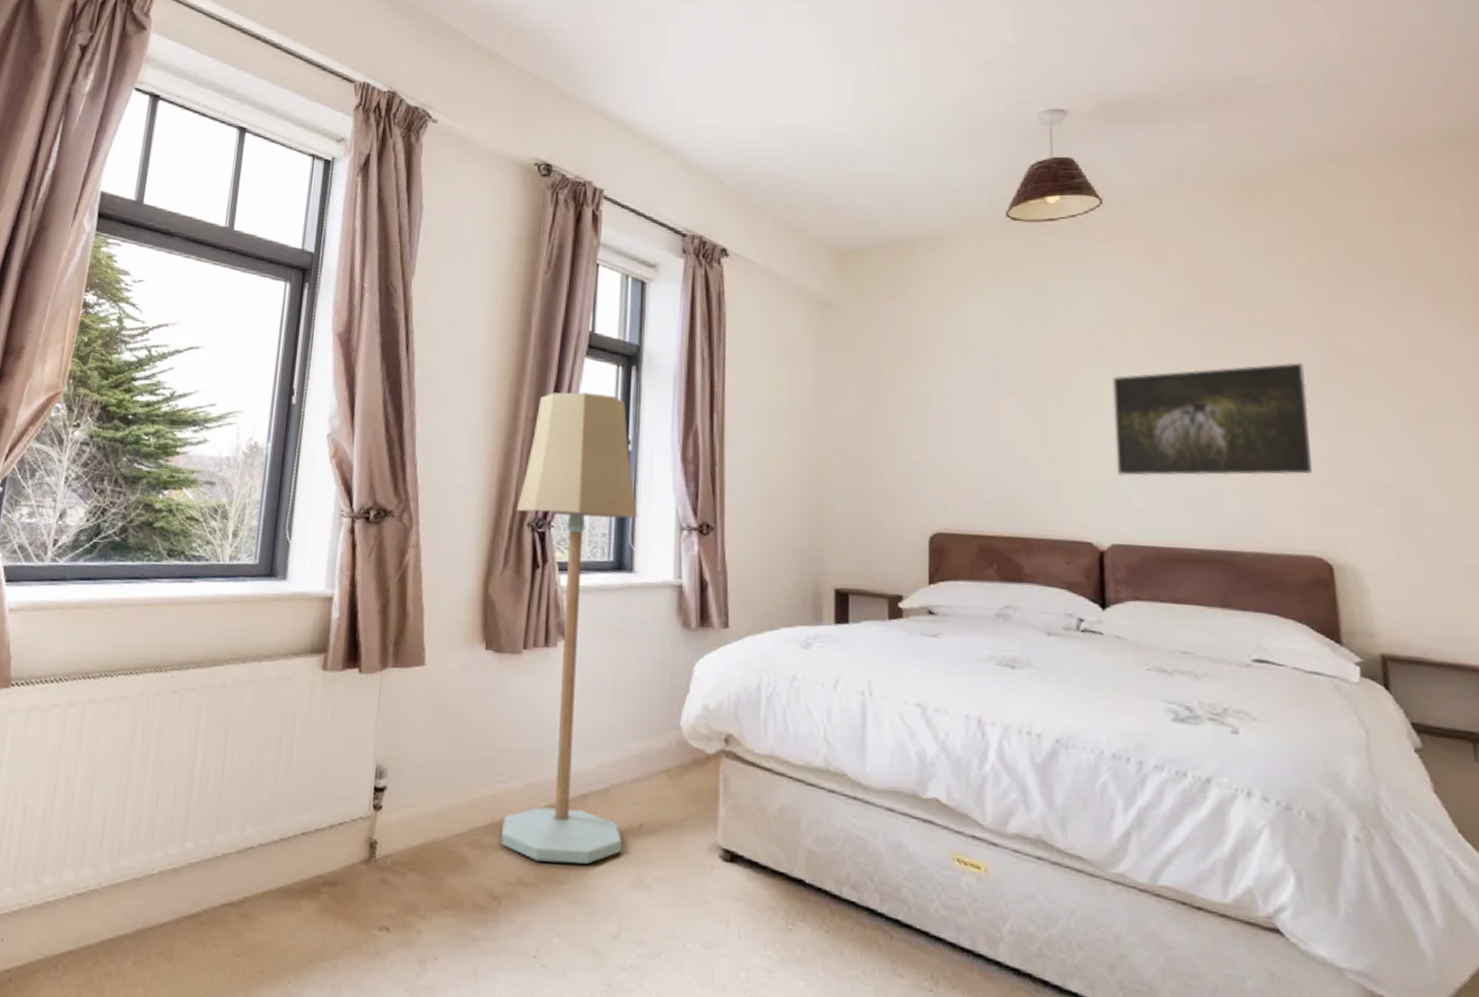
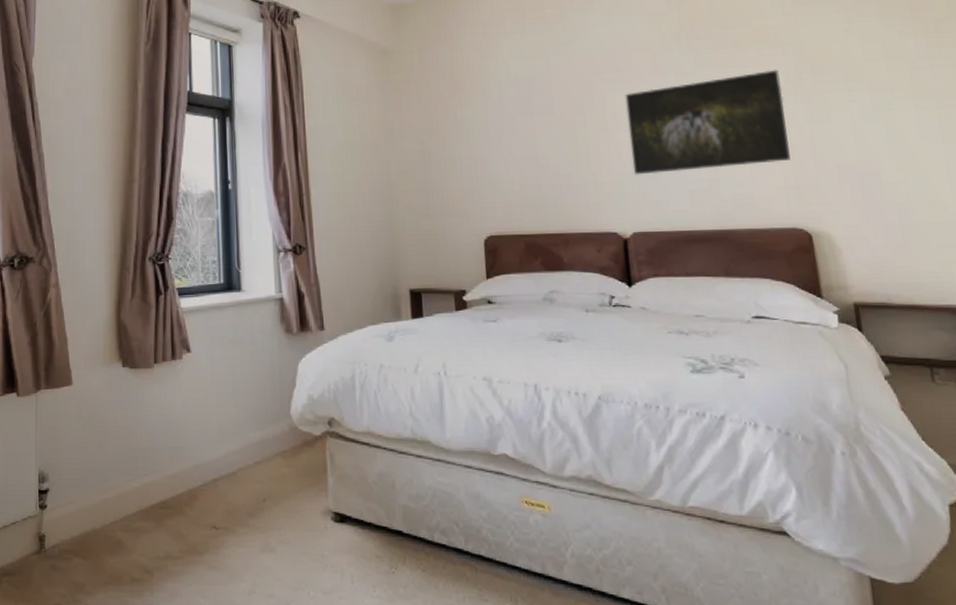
floor lamp: present [501,392,637,864] -> none [139,143,250,538]

